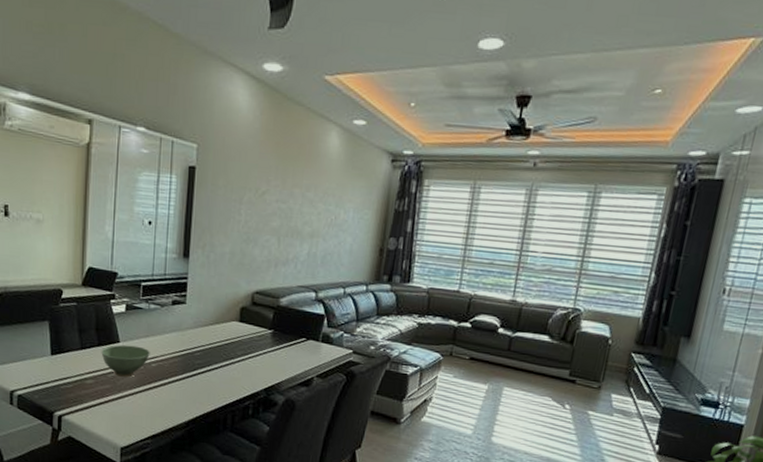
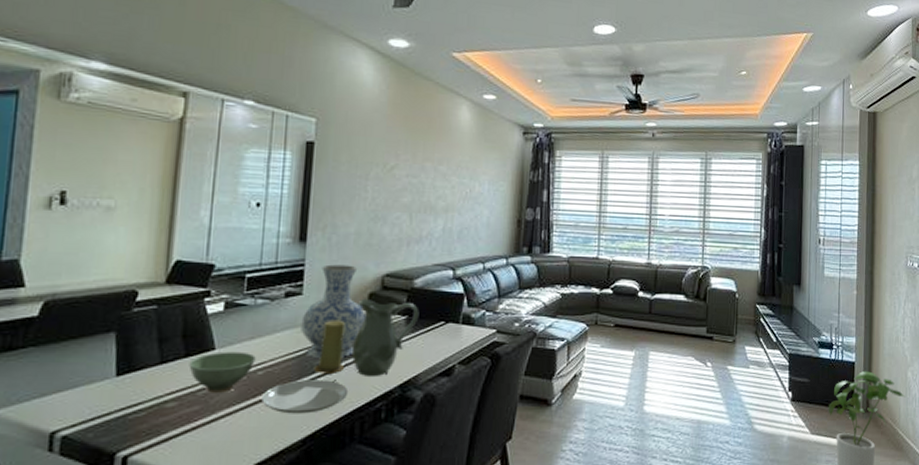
plate: none [155,374,223,402] -> present [261,380,349,414]
vase: none [185,279,238,360] -> present [301,264,367,358]
candle: none [196,327,220,373] -> present [315,319,345,373]
pitcher: none [225,311,284,379] -> present [351,298,419,376]

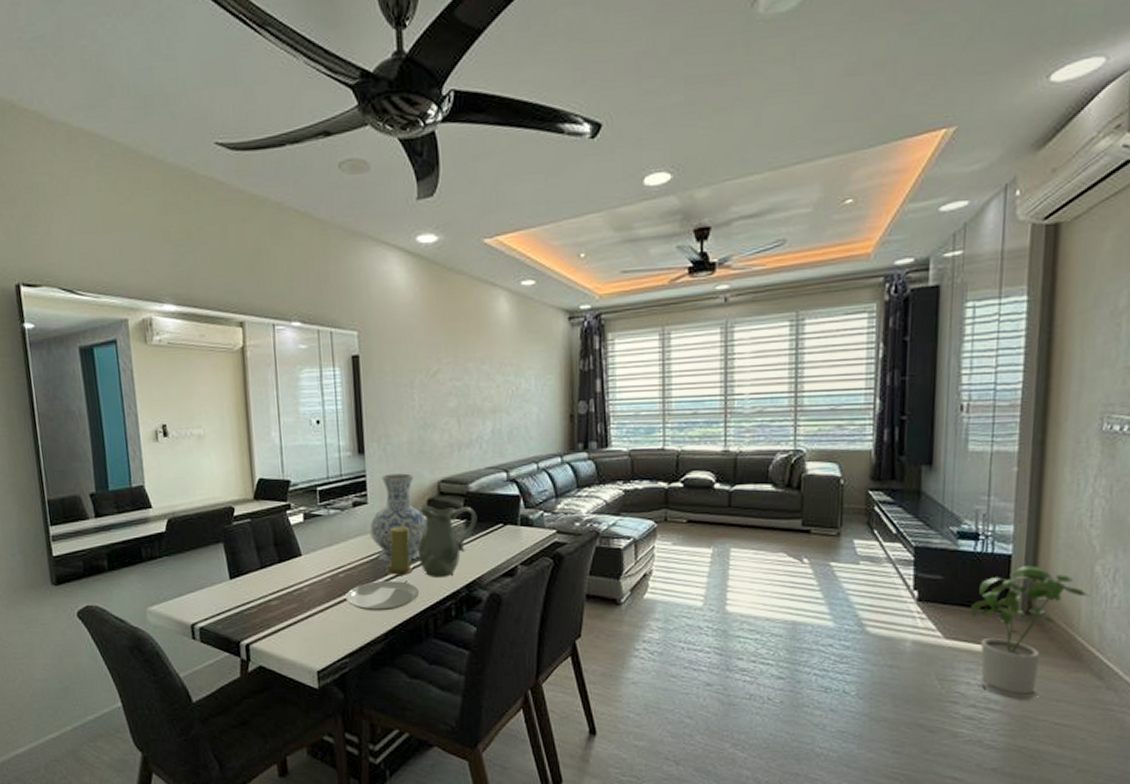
bowl: present [189,351,256,393] -> none [283,557,336,593]

